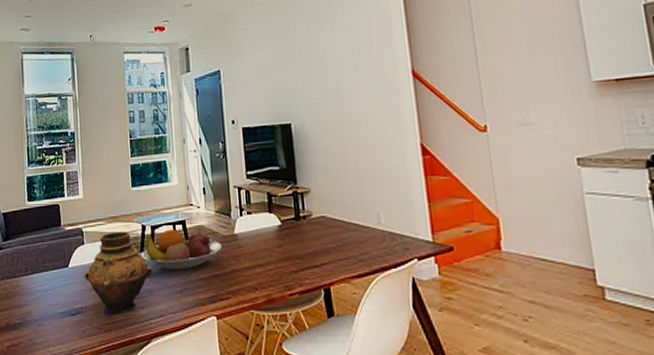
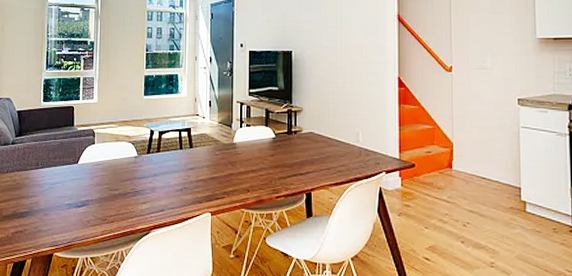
vase: present [84,231,153,313] -> none [92,134,157,207]
fruit bowl: present [141,229,222,271] -> none [147,135,221,172]

